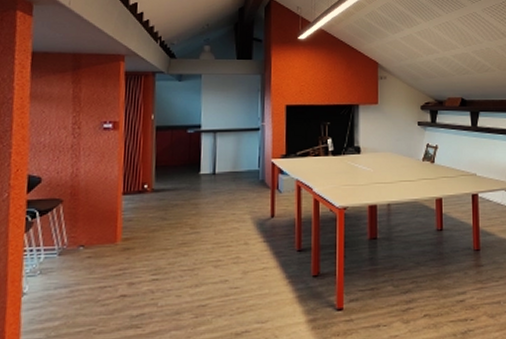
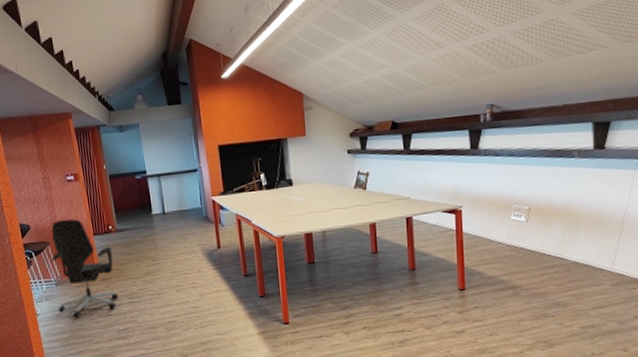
office chair: none [54,173,143,299] -> present [51,218,119,318]

